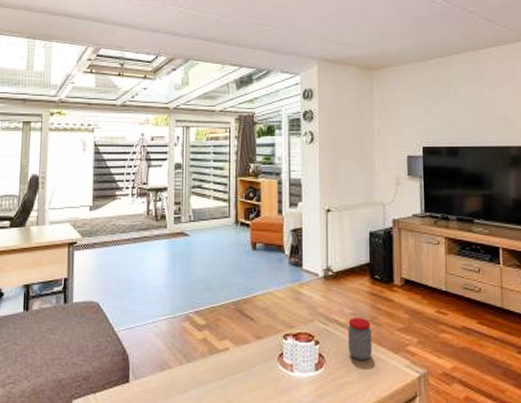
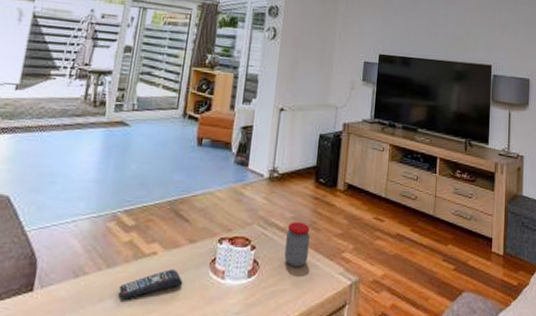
remote control: none [200,363,256,390] -> present [119,269,183,300]

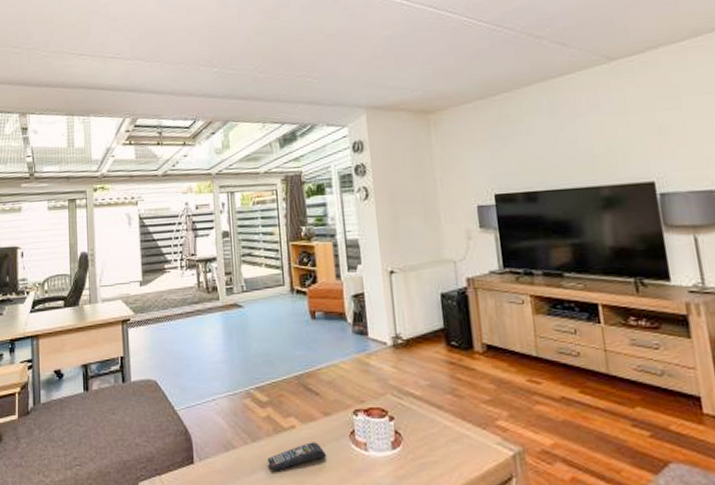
jar: present [284,222,310,267] -> none [425,390,456,437]

